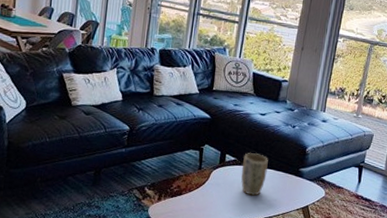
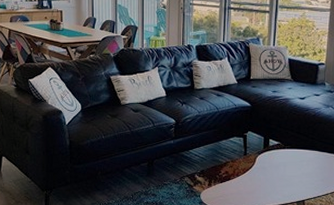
plant pot: present [241,153,268,196] -> none [286,136,312,177]

